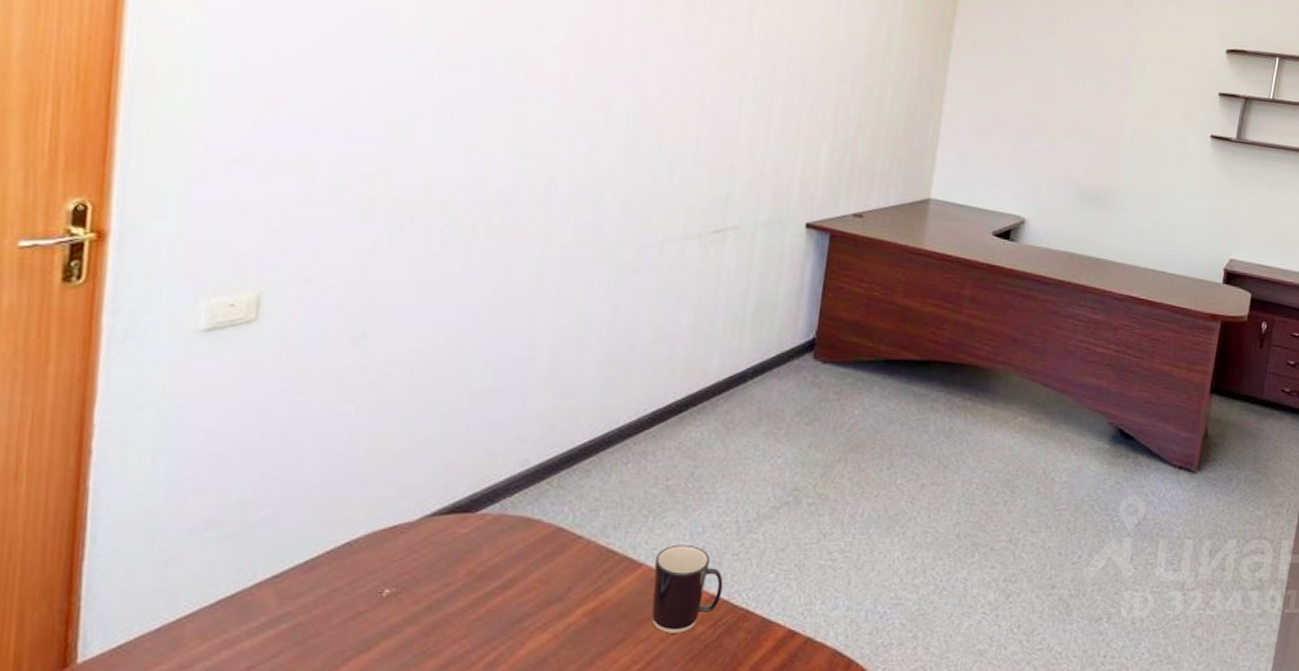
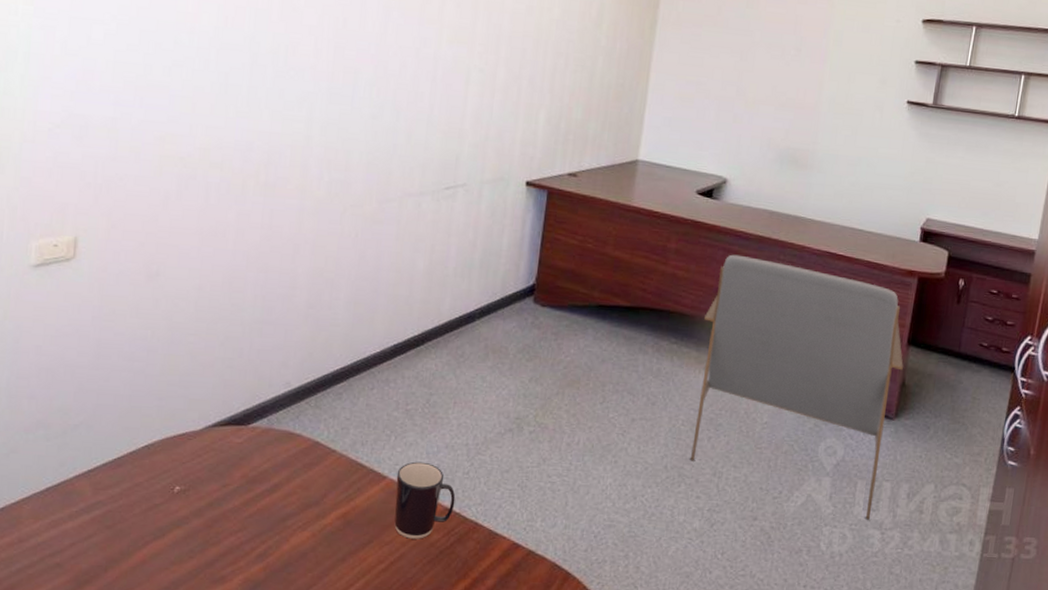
chair: none [985,300,1206,581] -> present [691,254,903,520]

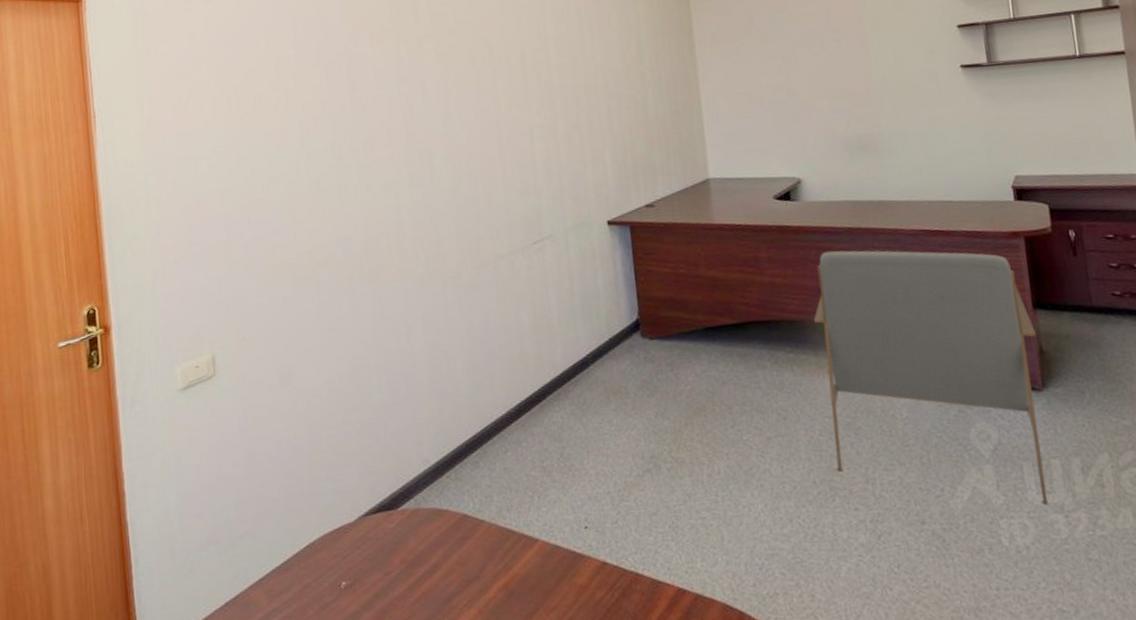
mug: present [394,461,456,539] -> none [547,518,611,601]

